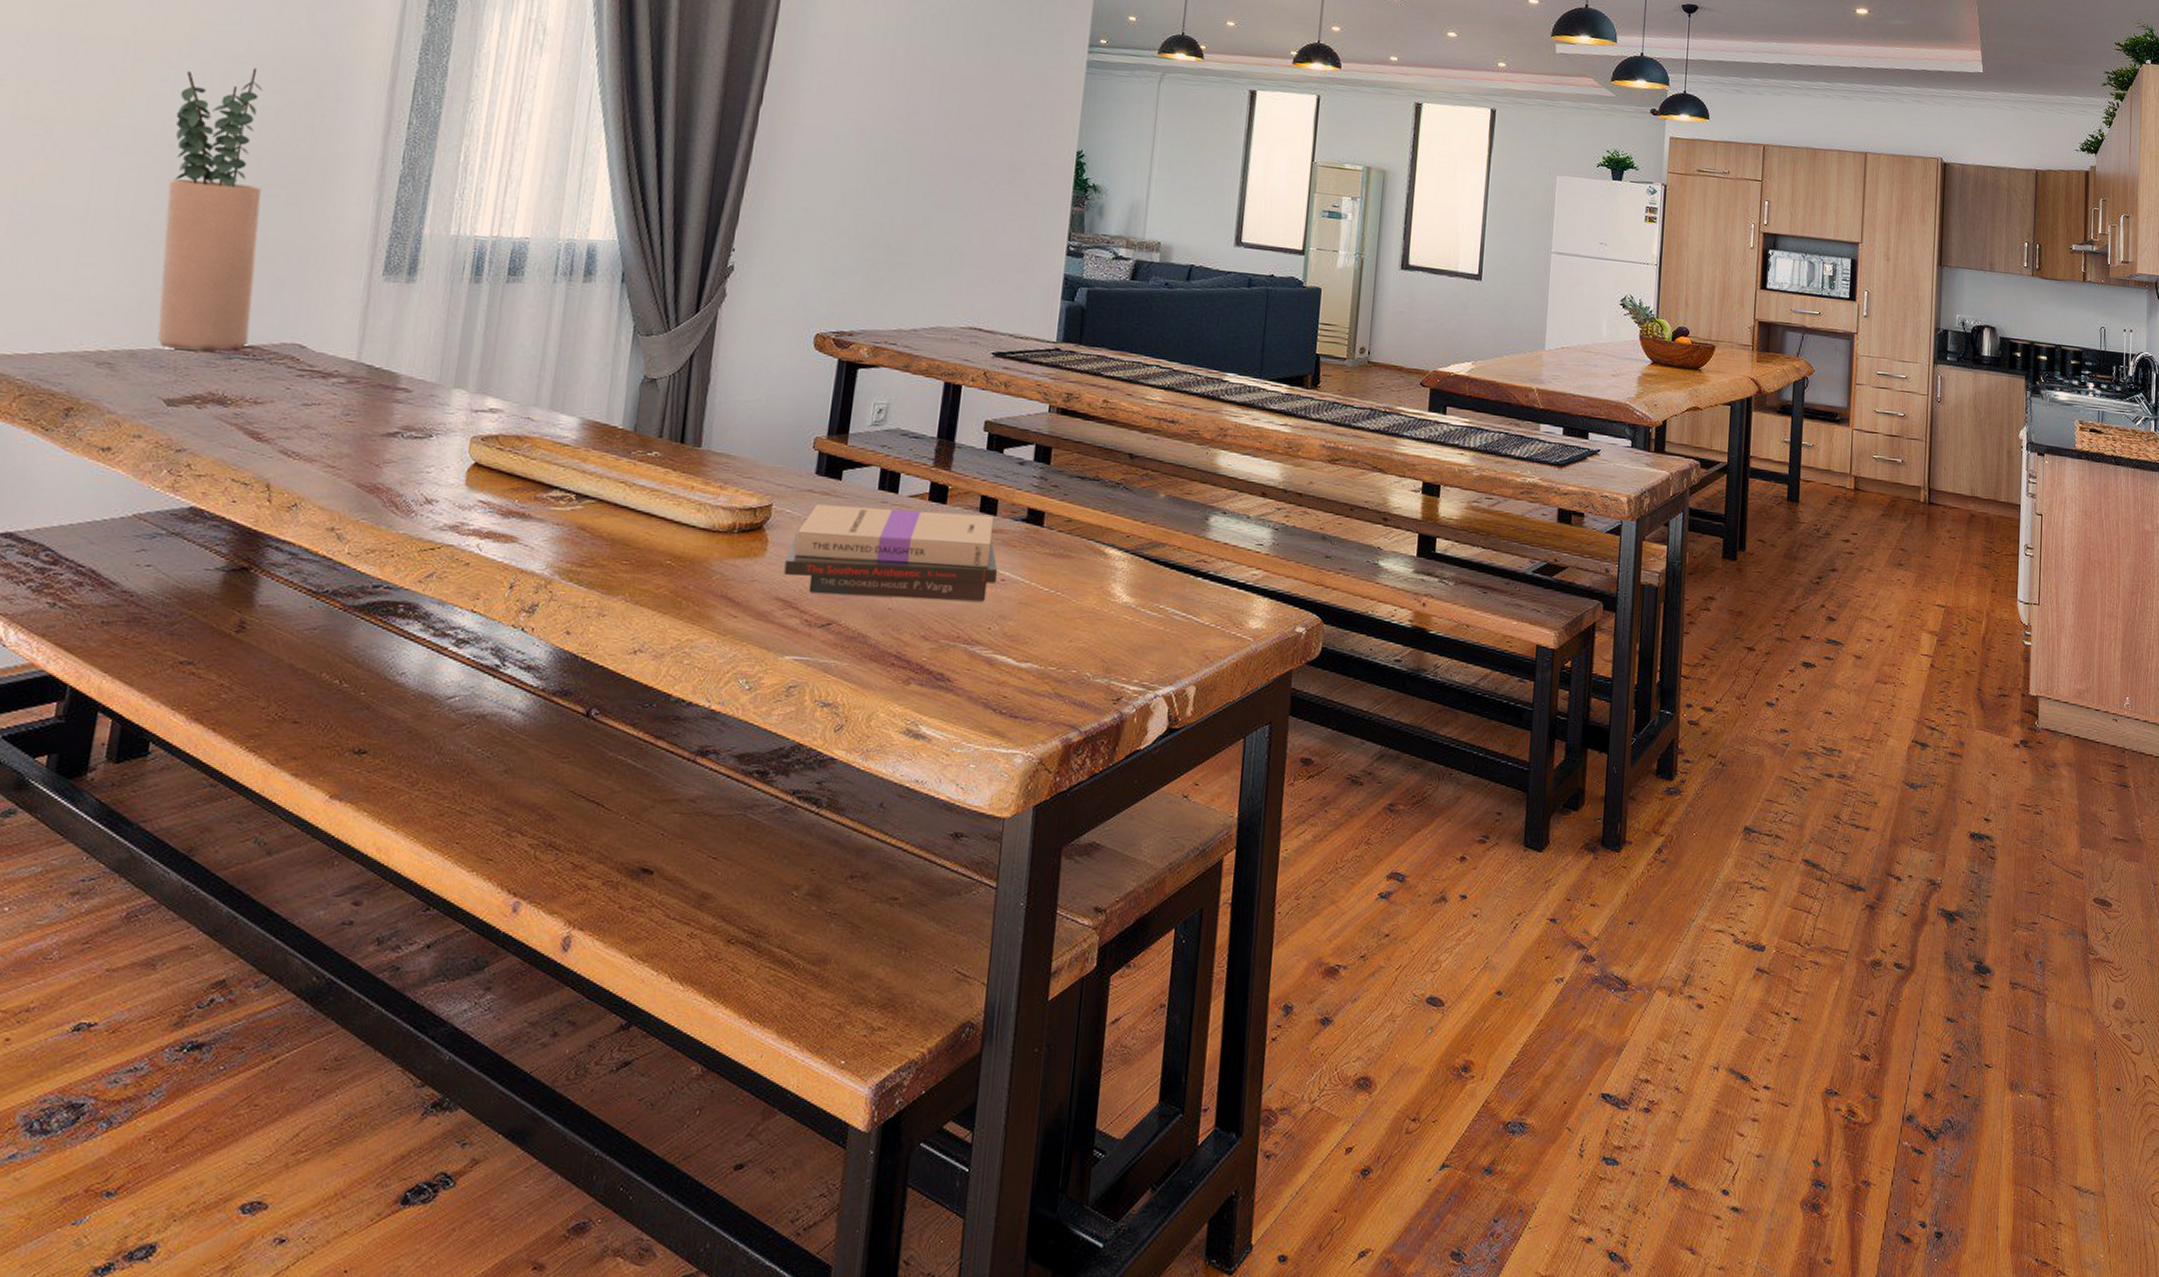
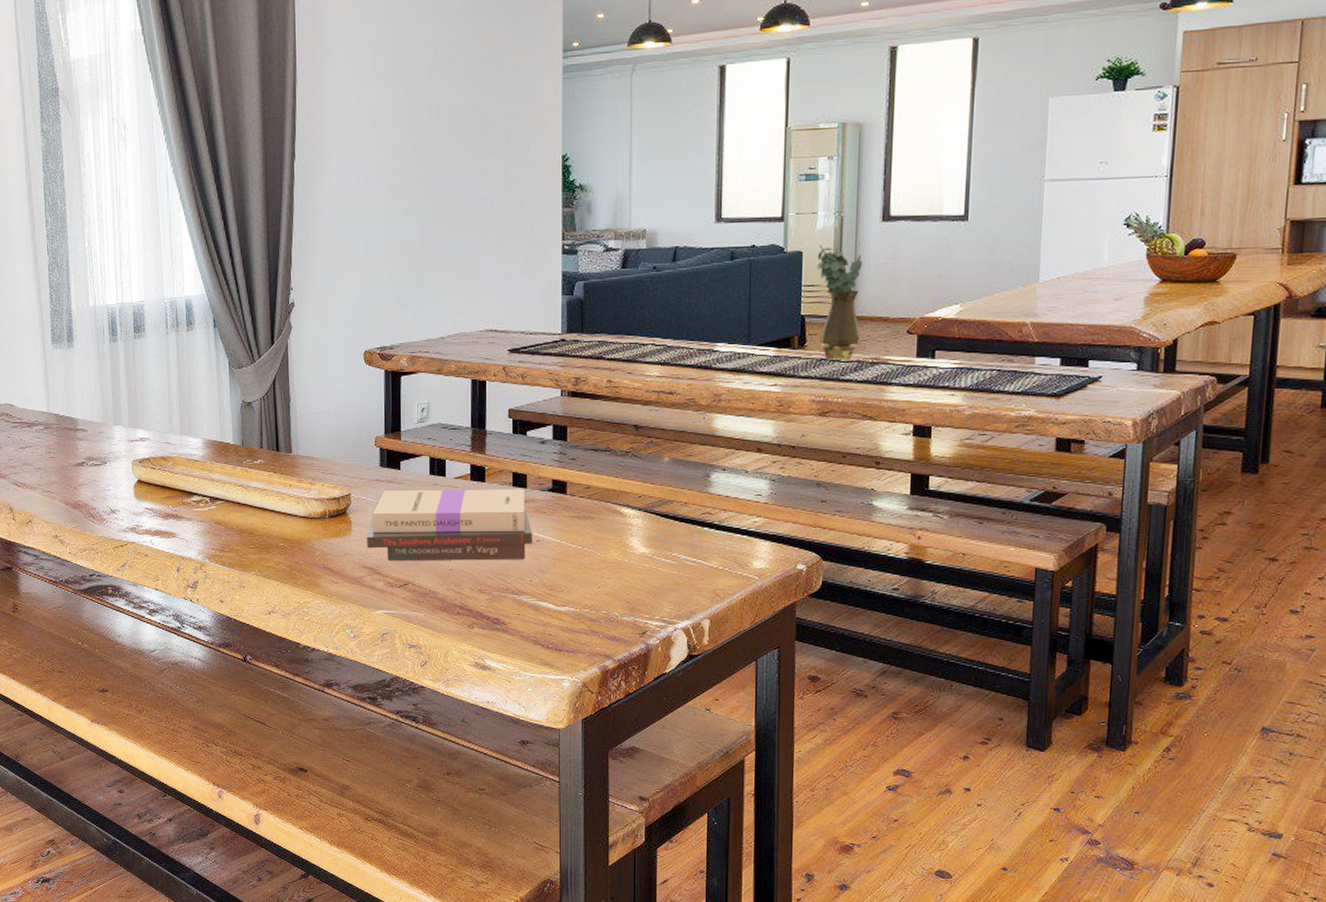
vase: none [1333,284,1381,406] -> present [817,245,863,360]

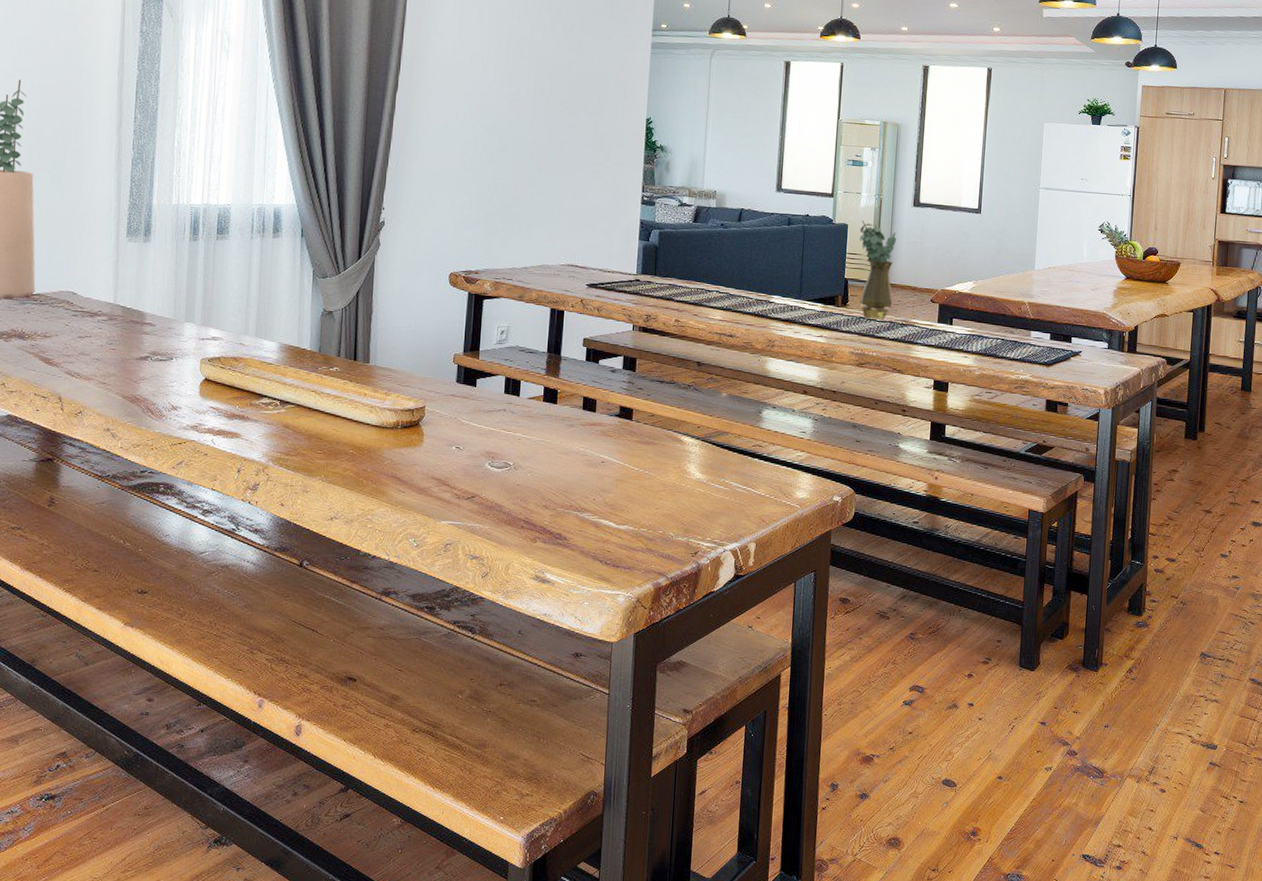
books: present [367,489,533,562] -> none [437,405,599,479]

